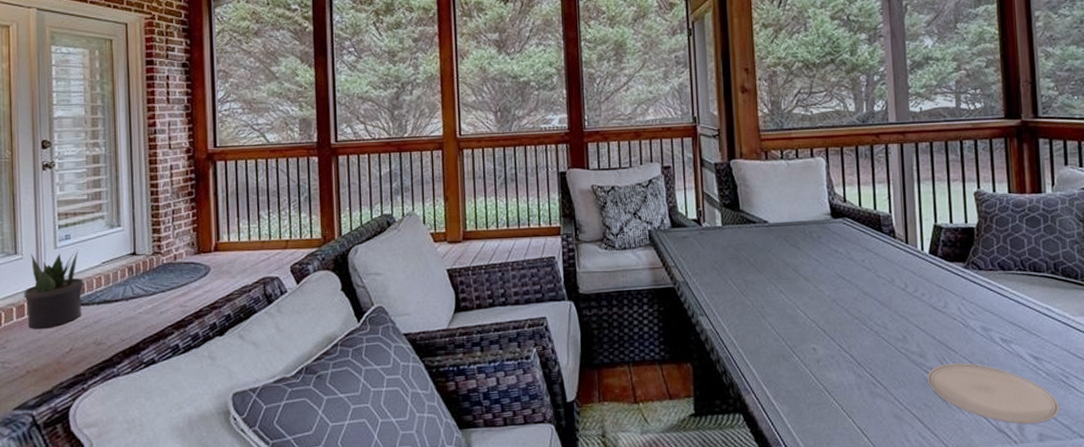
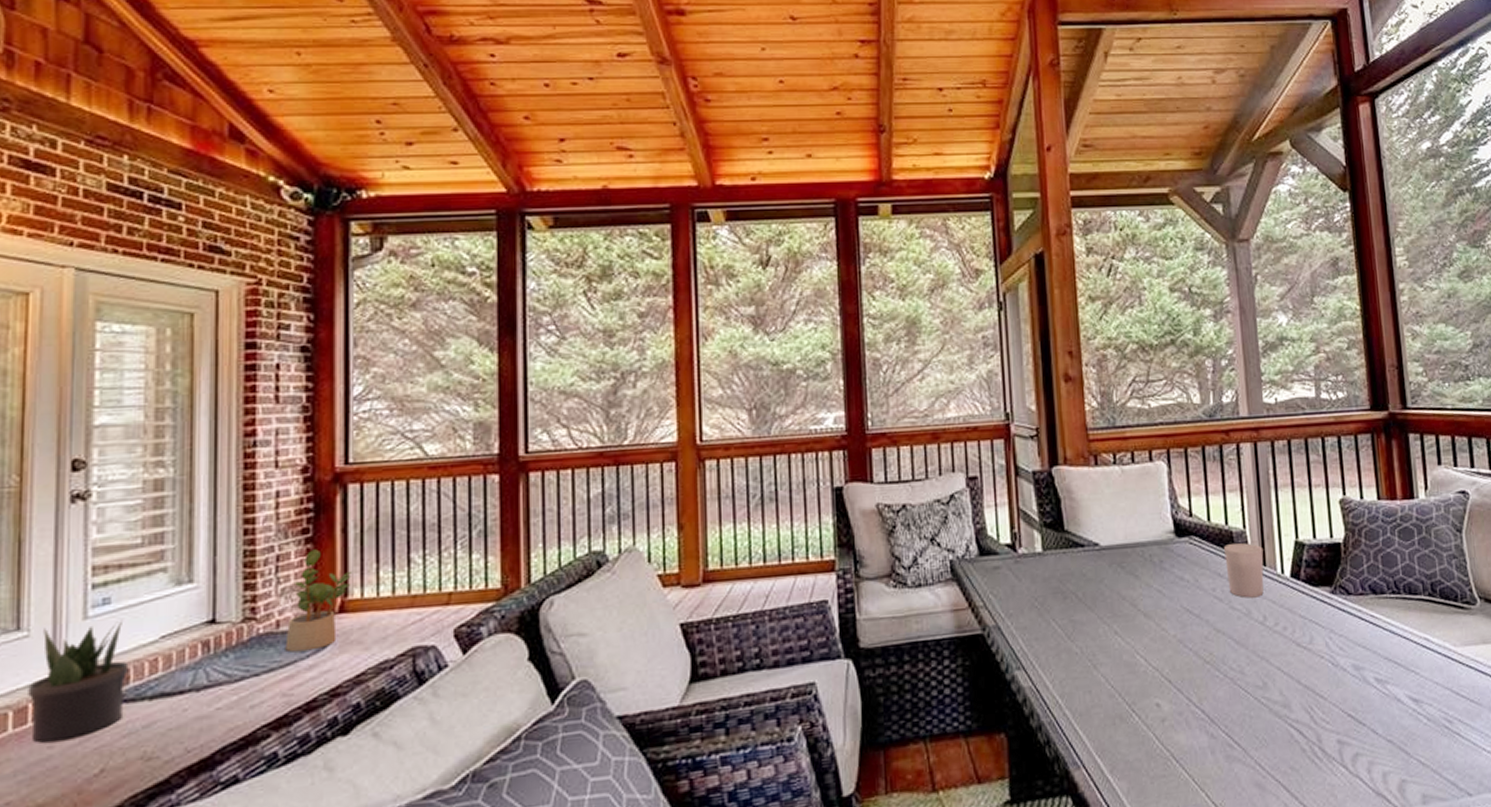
potted plant: none [180,206,223,277] -> present [285,549,353,653]
candle holder: none [873,225,906,269] -> present [1224,543,1264,598]
plate: present [927,363,1060,424] -> none [1292,711,1445,784]

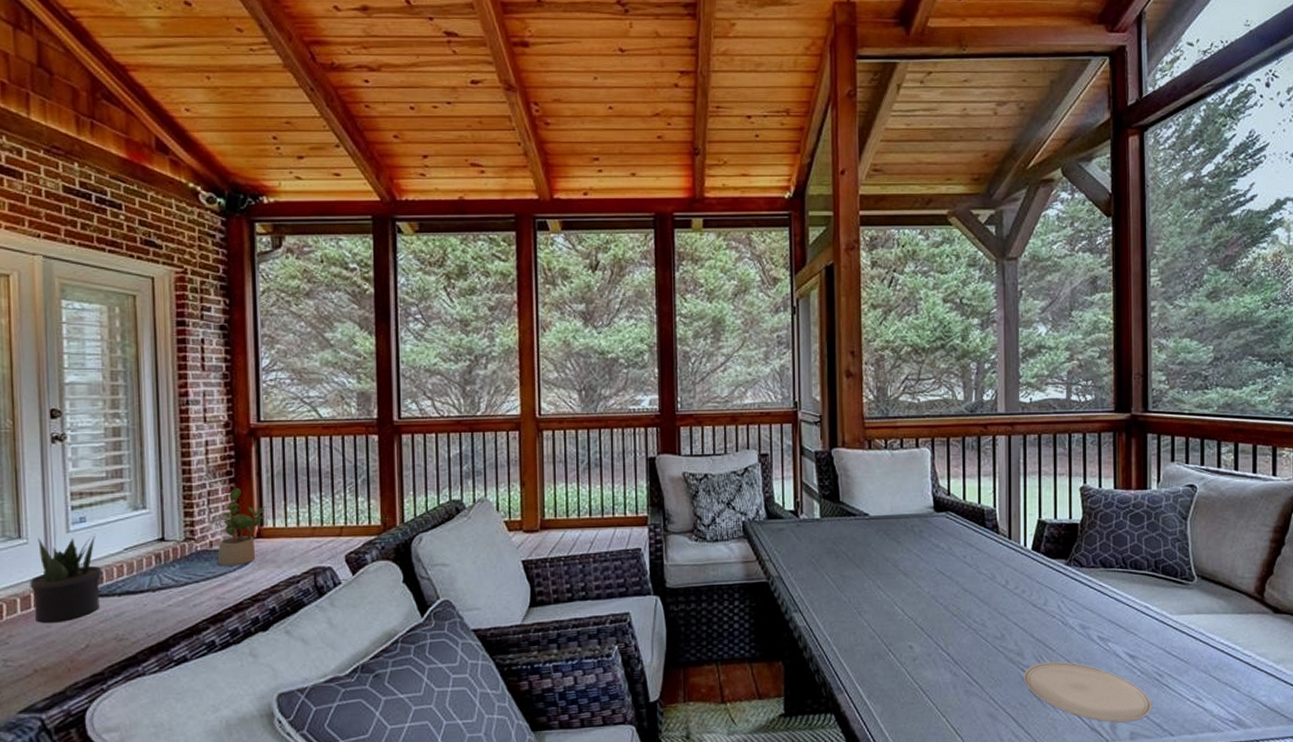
candle holder: present [1224,543,1264,598] -> none [976,520,1010,565]
plate: none [1292,711,1445,784] -> present [1023,661,1153,723]

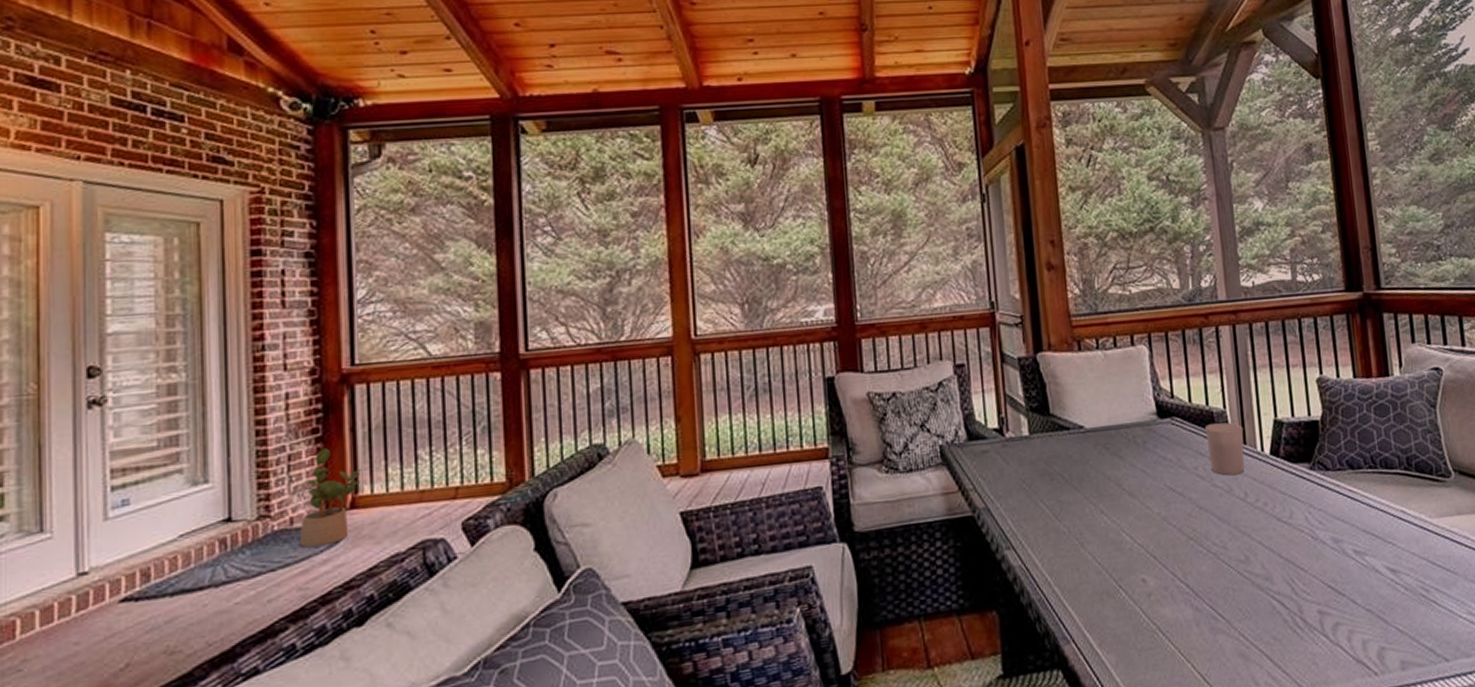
planter: present [30,534,102,624] -> none [53,520,150,641]
candle holder: none [976,520,1010,565] -> present [1205,422,1245,476]
plate: present [1023,661,1153,723] -> none [1274,583,1422,652]

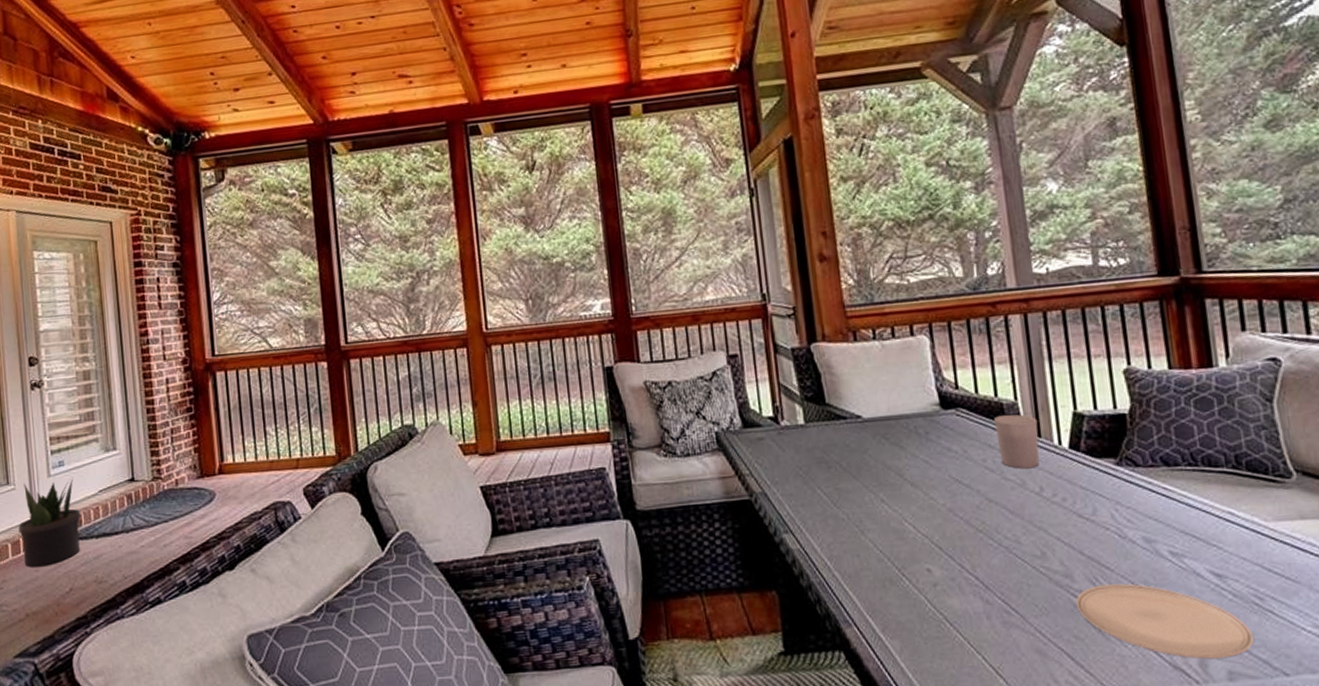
planter: none [53,520,150,641] -> present [18,477,81,569]
potted plant: present [299,448,363,548] -> none [183,424,226,505]
plate: none [1274,583,1422,652] -> present [1075,583,1255,660]

